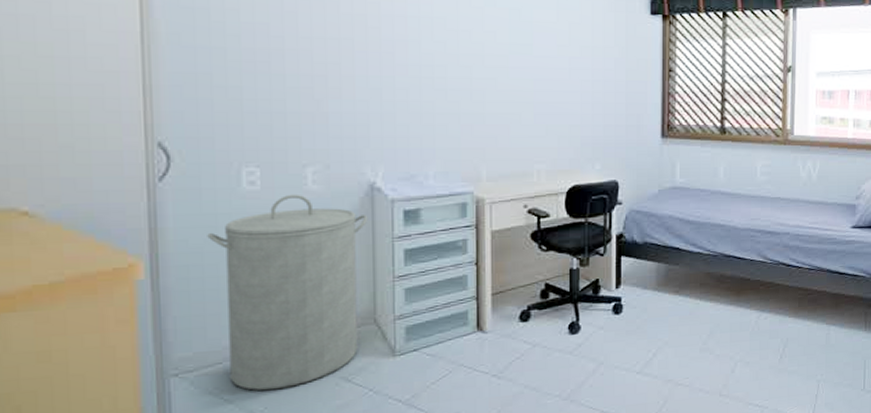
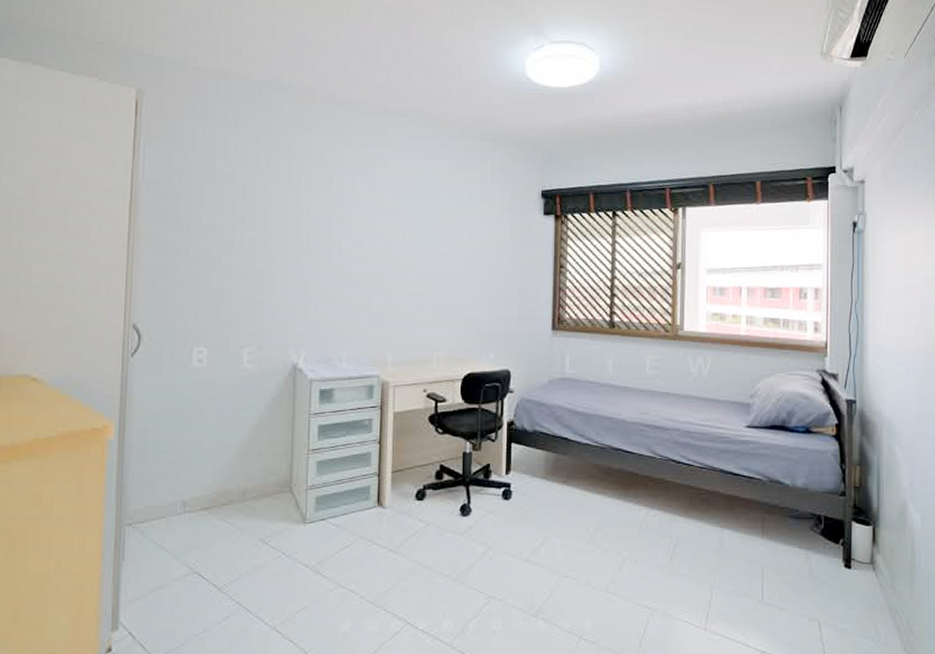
laundry hamper: present [207,194,368,391] -> none [163,371,290,546]

